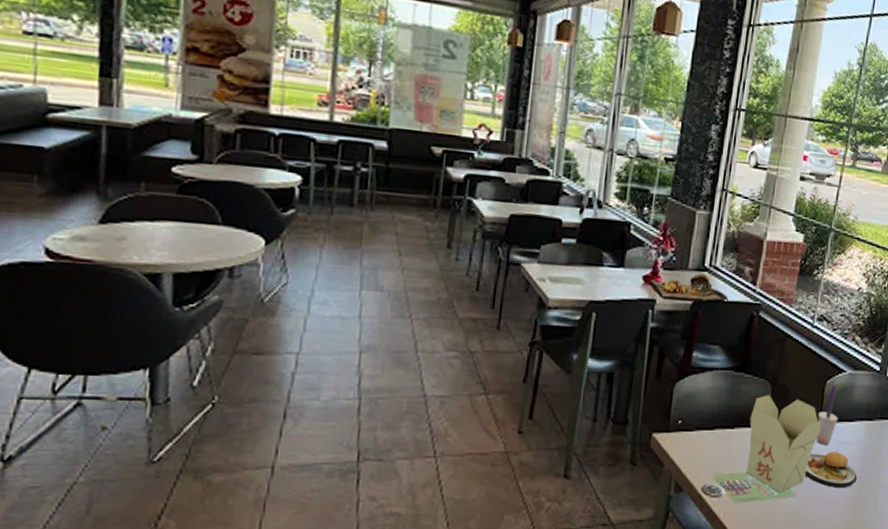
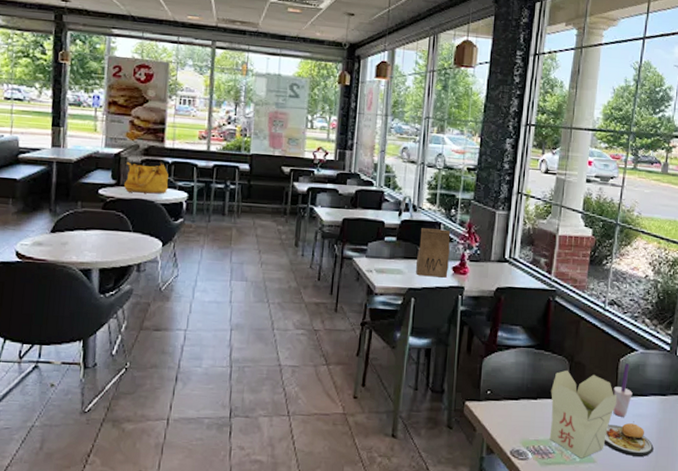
handbag: none [210,131,275,176] -> present [124,162,169,194]
paper bag: none [598,229,642,289] -> present [415,228,451,278]
food tray: present [650,274,729,304] -> none [459,265,527,290]

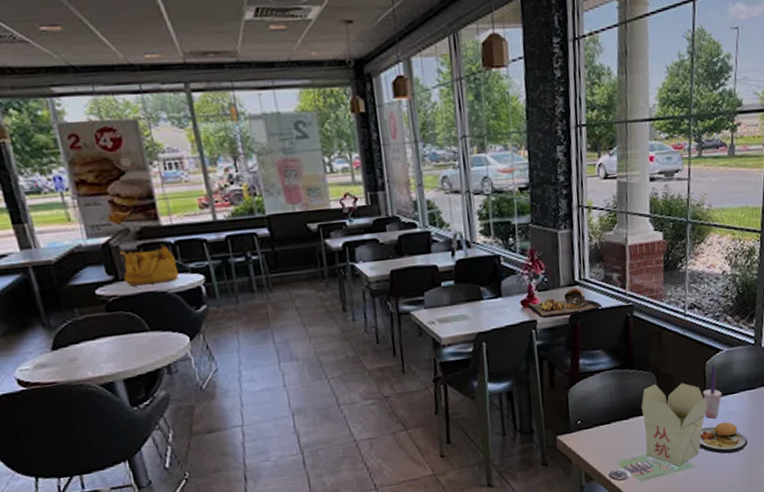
paper bag: present [415,228,451,278] -> none [478,261,517,318]
food tray: none [459,265,527,290] -> present [528,288,603,318]

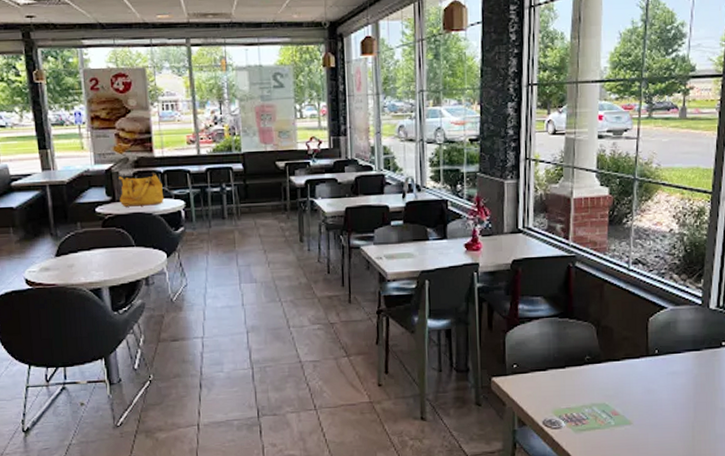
food tray: present [528,288,603,318] -> none [471,236,544,262]
takeout container: present [641,383,708,466] -> none [579,336,649,422]
burger: present [699,420,748,454] -> none [638,379,691,414]
beverage cup: present [703,365,722,419] -> none [644,322,665,377]

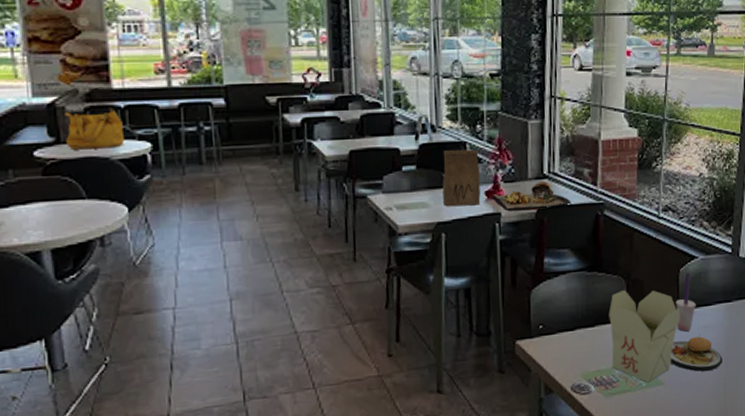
paper bag: none [425,206,460,257] -> present [442,149,481,207]
food tray: none [471,236,544,262] -> present [493,182,572,211]
takeout container: none [579,336,649,422] -> present [609,290,681,383]
burger: none [638,379,691,414] -> present [670,334,723,372]
beverage cup: none [644,322,665,377] -> present [675,273,696,332]

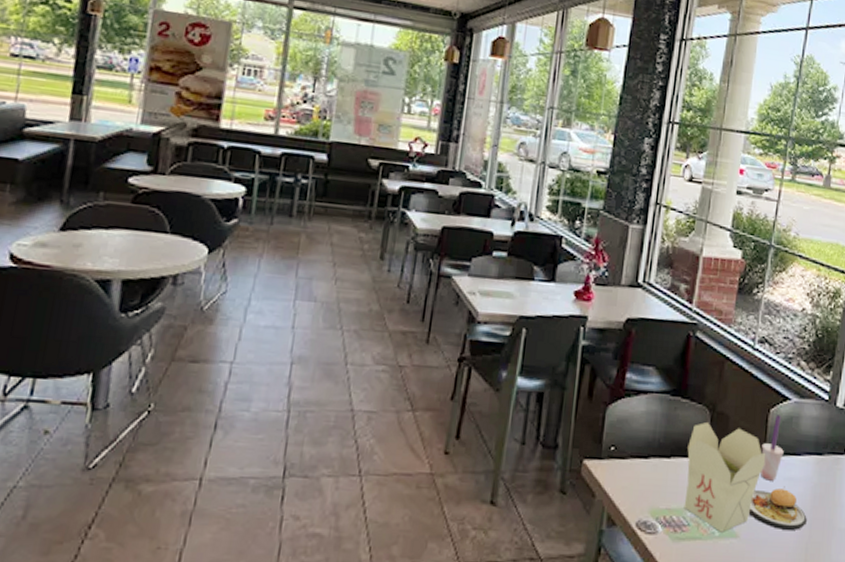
handbag: present [65,108,125,150] -> none [163,144,223,186]
paper bag: present [442,149,481,207] -> none [529,242,574,305]
food tray: present [493,182,572,211] -> none [581,290,663,322]

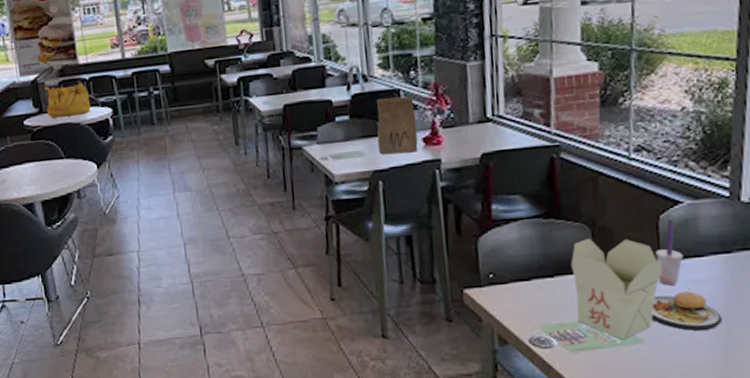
handbag: none [163,144,223,186] -> present [44,80,91,118]
paper bag: none [529,242,574,305] -> present [376,96,418,155]

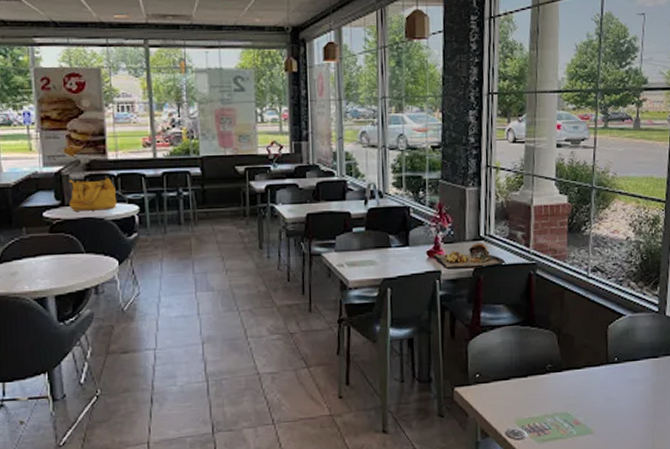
paper bag: present [376,96,418,155] -> none [388,213,423,265]
food tray: none [431,125,521,157] -> present [434,243,506,270]
takeout container: present [571,239,663,340] -> none [541,344,609,431]
burger: present [650,289,722,331] -> none [599,387,650,422]
beverage cup: present [655,220,683,286] -> none [604,329,624,385]

